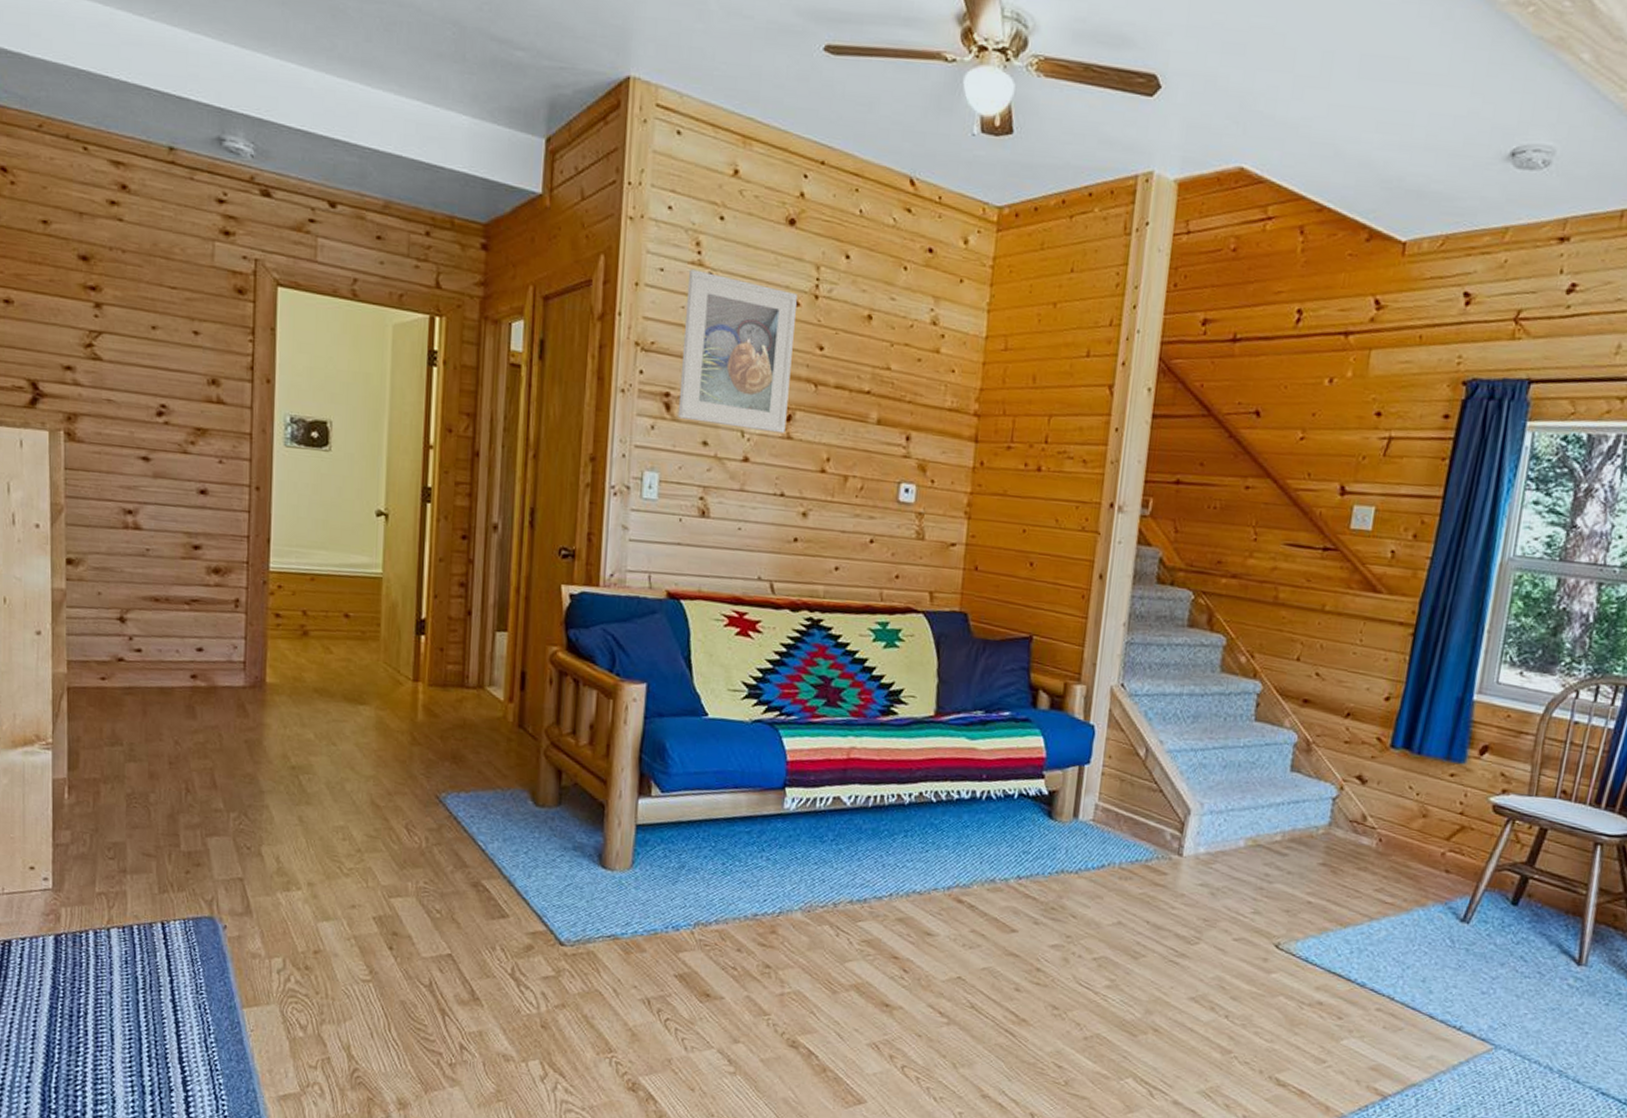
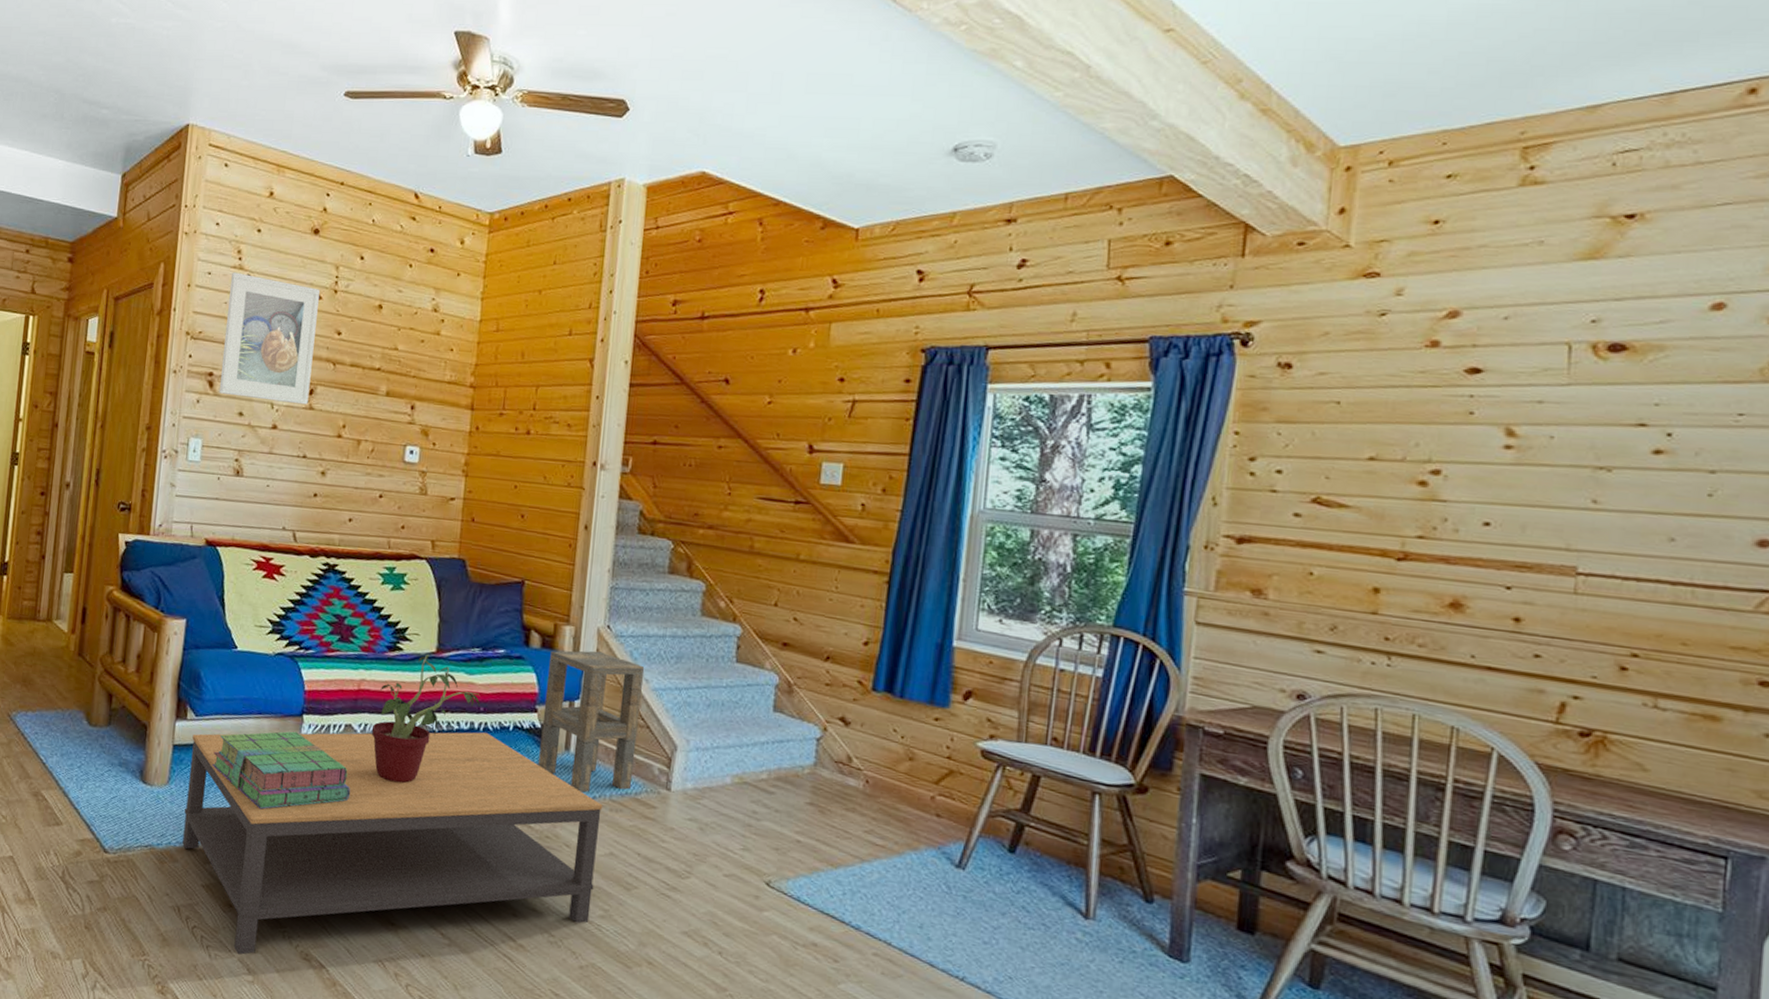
coffee table: none [651,800,1112,1046] -> present [182,732,603,955]
stack of books: none [682,806,841,892] -> present [212,731,351,810]
potted plant: none [863,719,983,859] -> present [372,655,481,784]
side table: none [1044,711,1159,861] -> present [538,650,644,793]

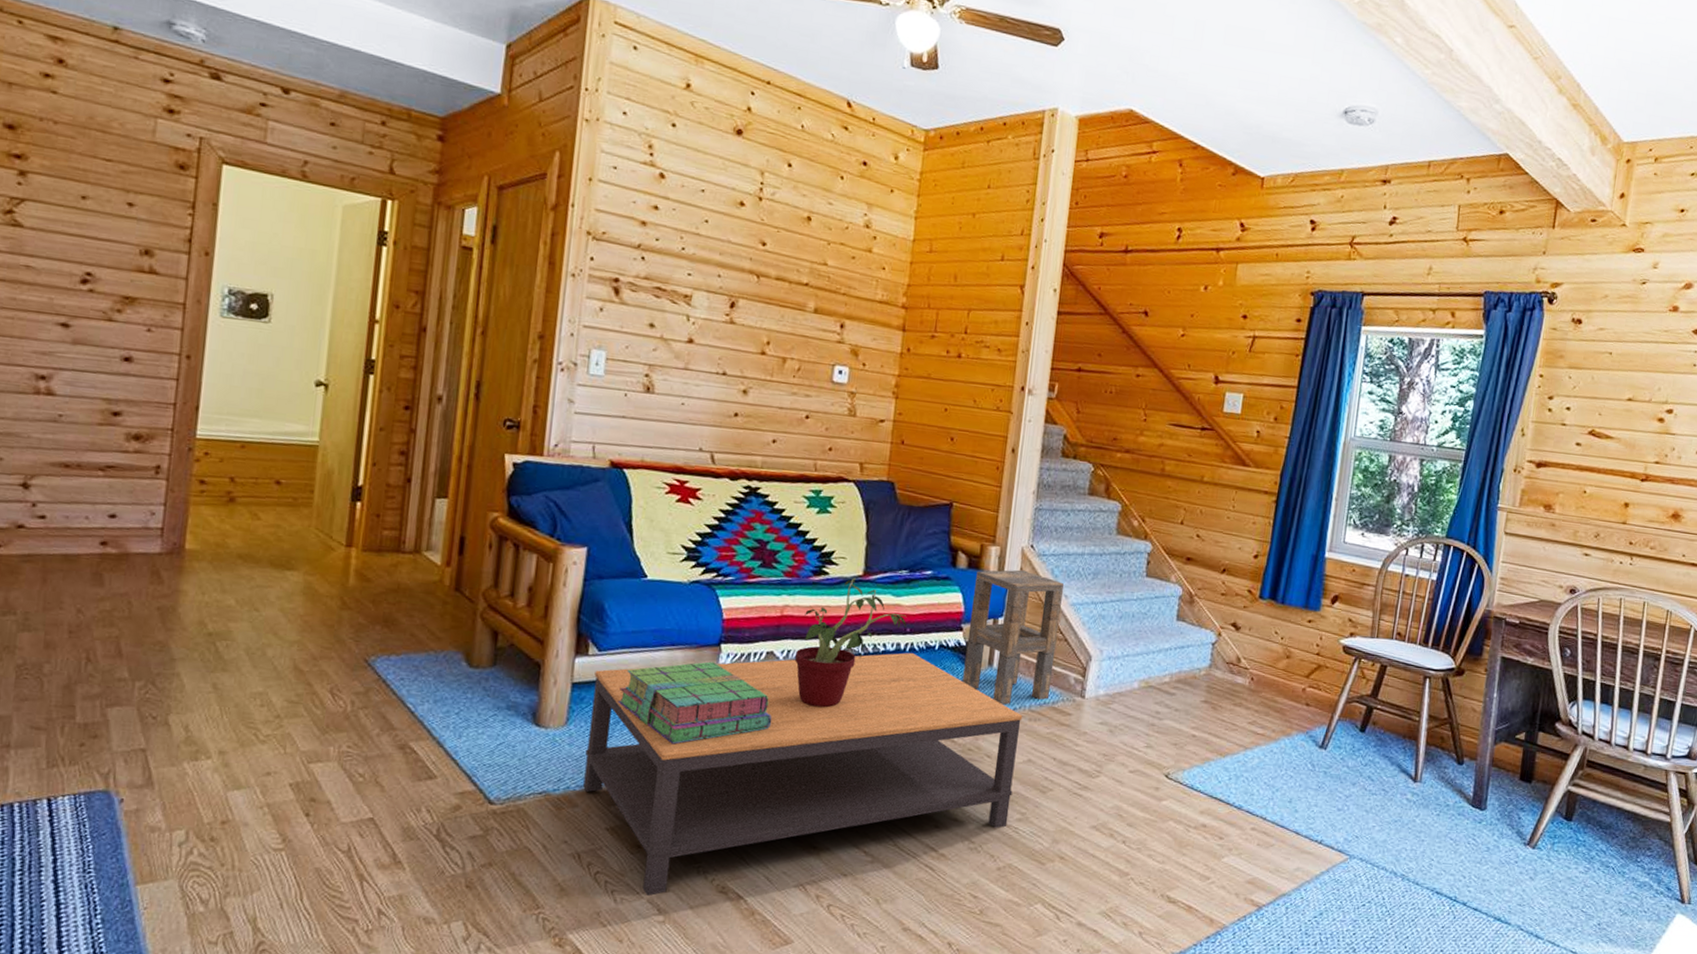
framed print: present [219,272,320,405] -> none [626,169,743,319]

